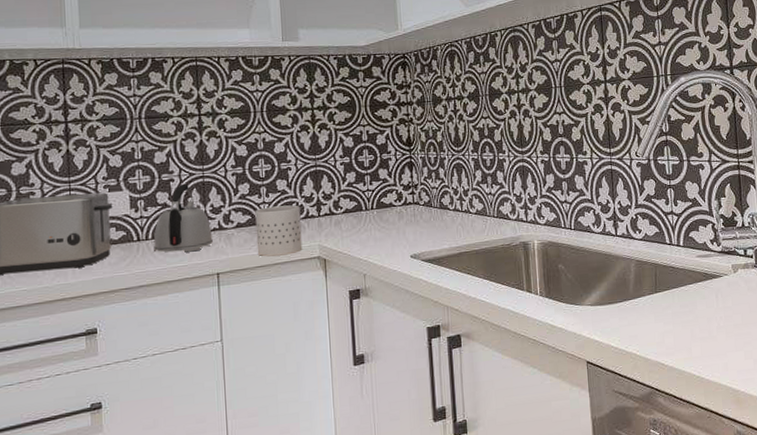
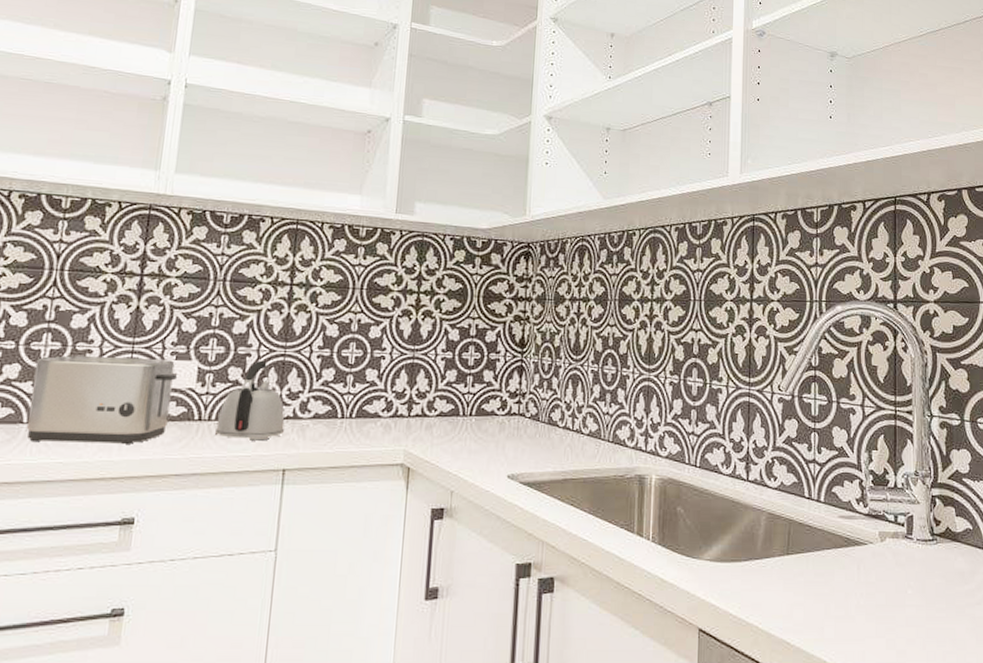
mug: present [255,205,303,257] -> none [332,398,389,458]

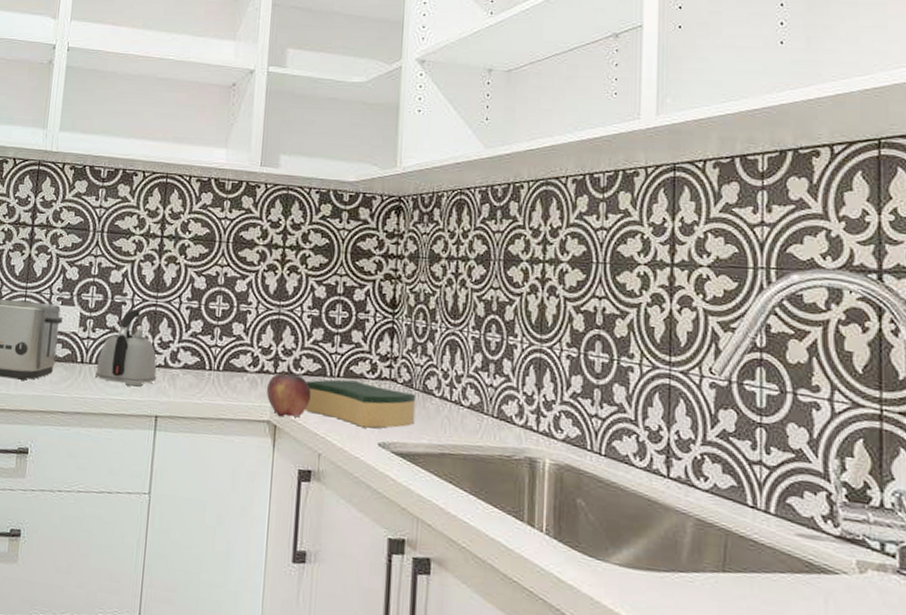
fruit: none [399,414,444,459] -> present [266,371,311,418]
sponge: none [437,418,542,462] -> present [304,379,416,428]

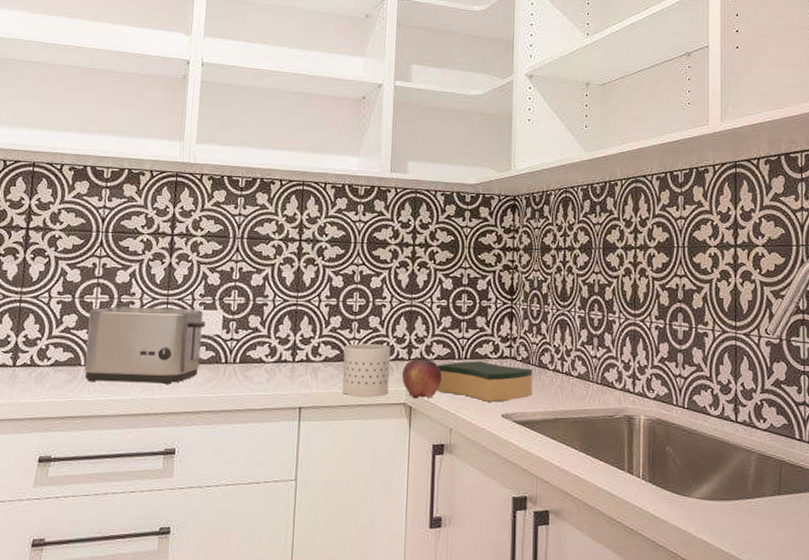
kettle: present [95,310,157,387] -> none [240,310,299,382]
mug: none [201,351,255,412] -> present [342,343,391,397]

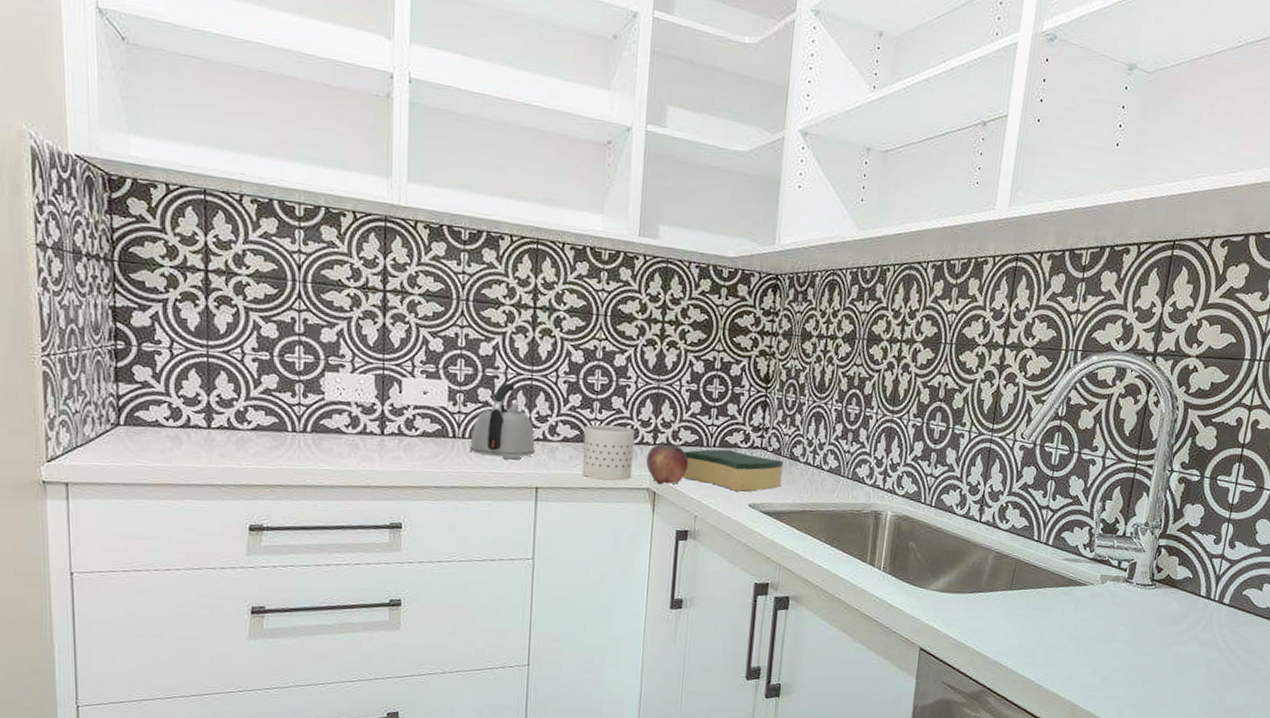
toaster: present [85,307,206,384] -> none [291,369,430,456]
kettle: none [240,310,299,382] -> present [470,383,535,460]

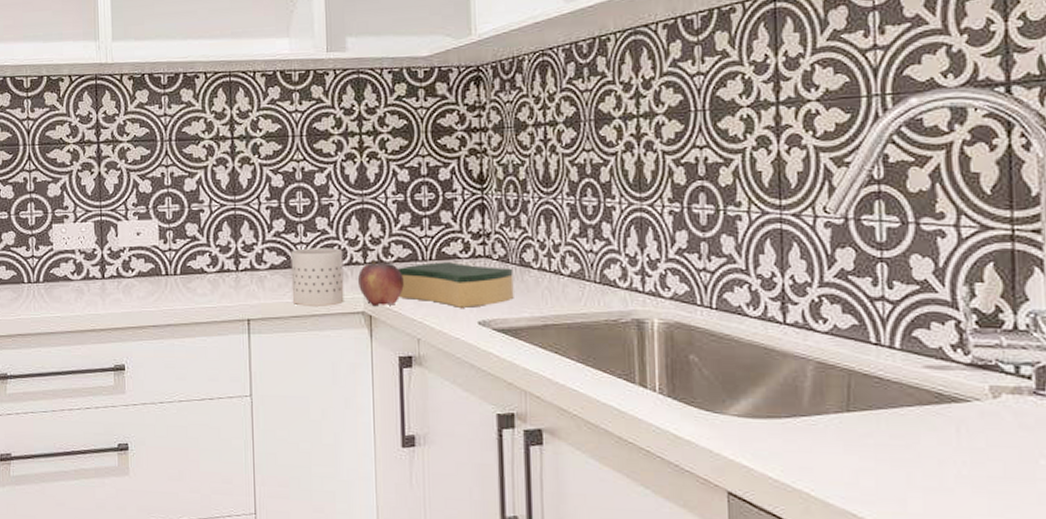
kettle: present [470,383,535,460] -> none [182,216,244,293]

